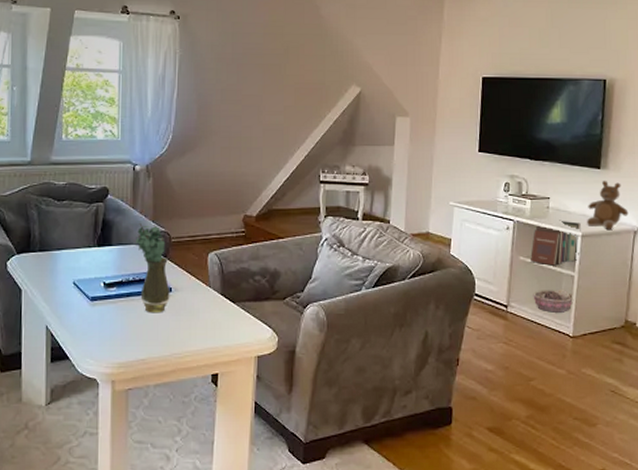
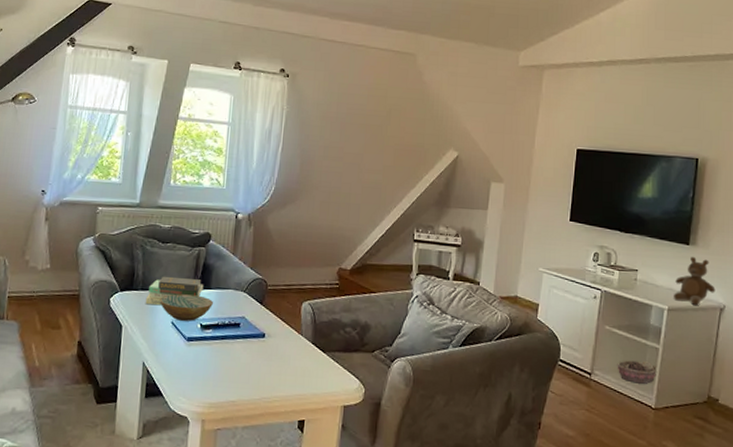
books: none [44,235,105,266] -> present [145,276,204,306]
bowl: none [59,253,115,280] -> present [159,294,213,321]
vase: present [136,223,170,313] -> none [234,269,264,358]
books: present [530,220,581,266] -> none [616,292,668,337]

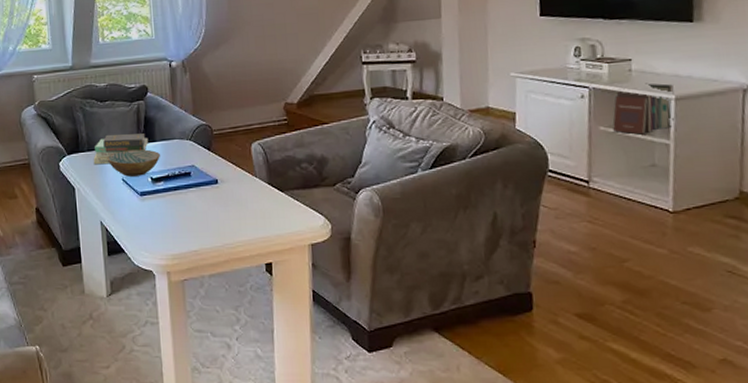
books: none [616,292,668,337] -> present [613,83,674,135]
decorative basket: present [617,360,657,384] -> none [619,159,670,186]
teddy bear: present [674,257,716,306] -> none [680,35,734,91]

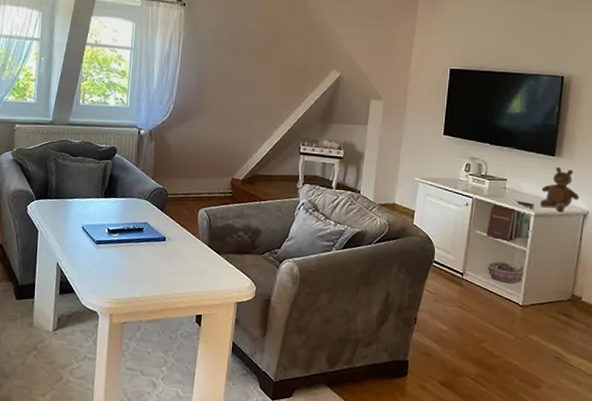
books: present [93,133,149,165] -> none [58,186,111,213]
bowl: present [107,149,160,177] -> none [71,202,119,226]
decorative basket: none [619,159,670,186] -> present [487,261,524,283]
teddy bear: none [680,35,734,91] -> present [540,167,579,212]

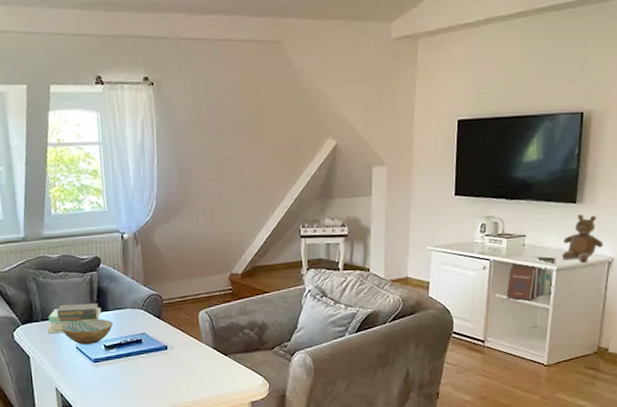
books: none [58,186,111,213] -> present [47,303,102,334]
bowl: none [71,202,119,226] -> present [61,318,113,345]
decorative basket: present [487,261,524,283] -> none [509,321,548,344]

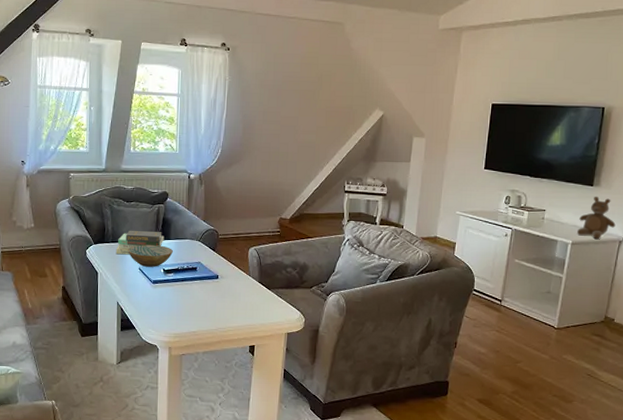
books: present [506,256,556,301] -> none [525,229,572,268]

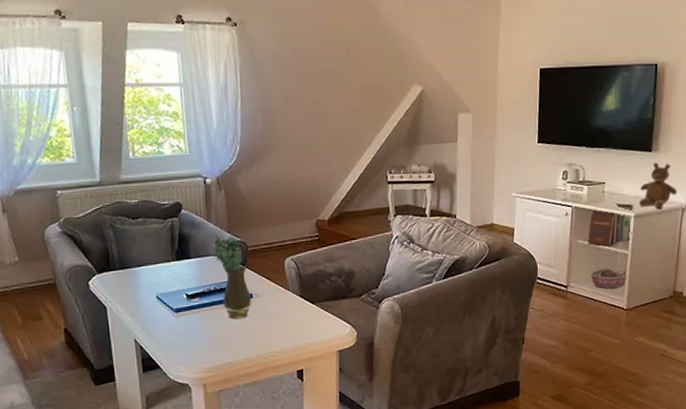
books: present [116,230,164,255] -> none [125,251,183,283]
bowl: present [128,244,173,267] -> none [140,266,195,294]
vase: none [190,222,217,296] -> present [213,235,252,319]
decorative basket: none [524,288,560,308] -> present [590,266,627,289]
books: none [525,229,572,268] -> present [588,203,634,246]

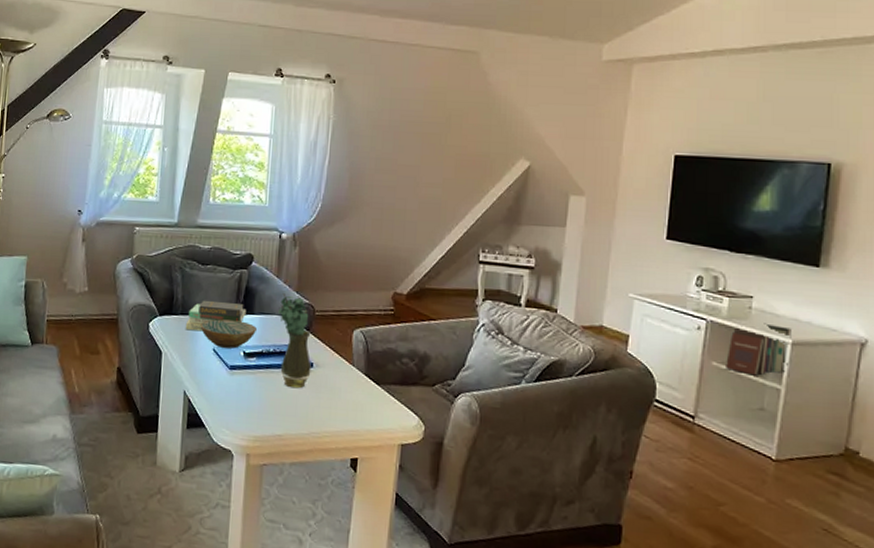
books: none [125,251,183,283] -> present [185,300,247,332]
bowl: none [140,266,195,294] -> present [200,319,257,349]
decorative basket: present [590,266,627,289] -> none [727,402,778,431]
teddy bear: present [639,163,677,210] -> none [800,281,855,340]

